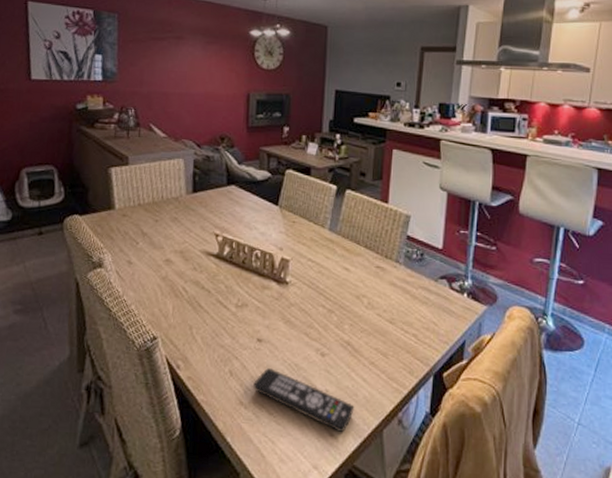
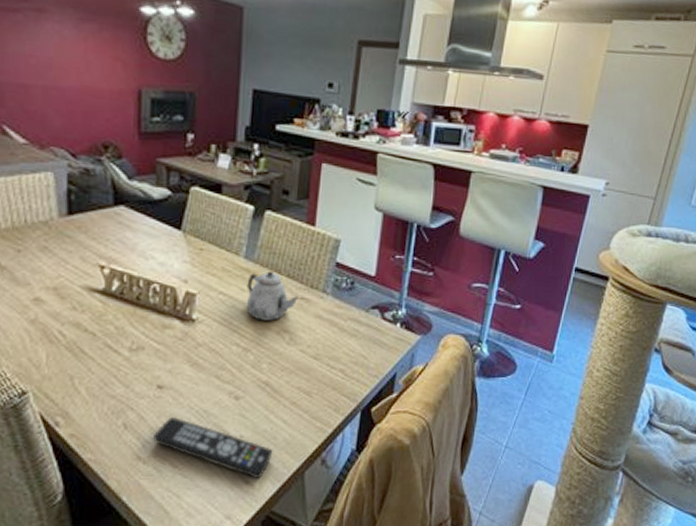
teapot: none [331,242,375,286] -> present [247,271,299,321]

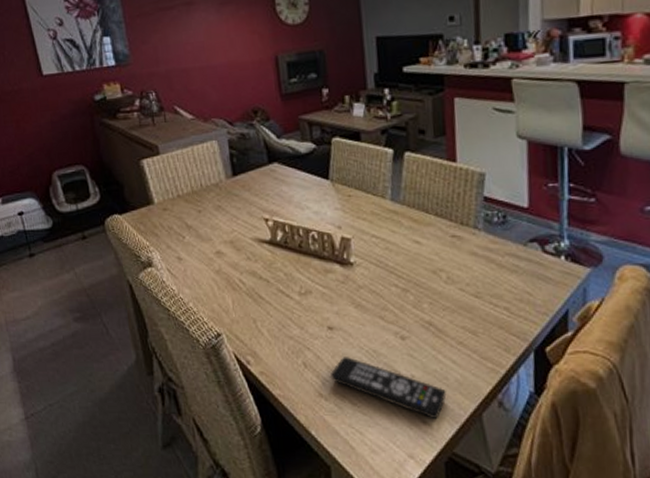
teapot: present [247,271,299,321] -> none [396,211,450,261]

